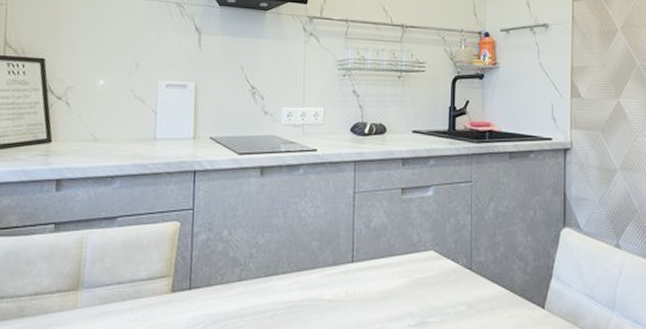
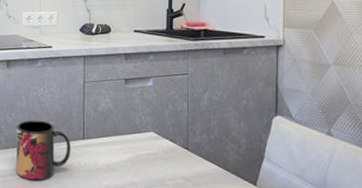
mug: none [268,240,338,317] -> present [16,120,71,181]

